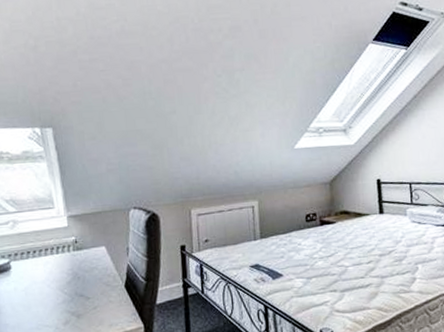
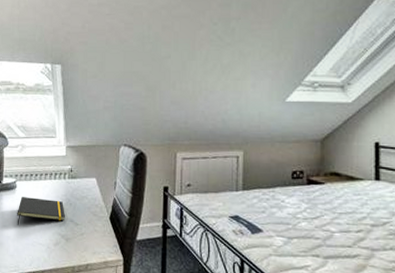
notepad: none [14,275,75,310] -> present [17,197,66,225]

